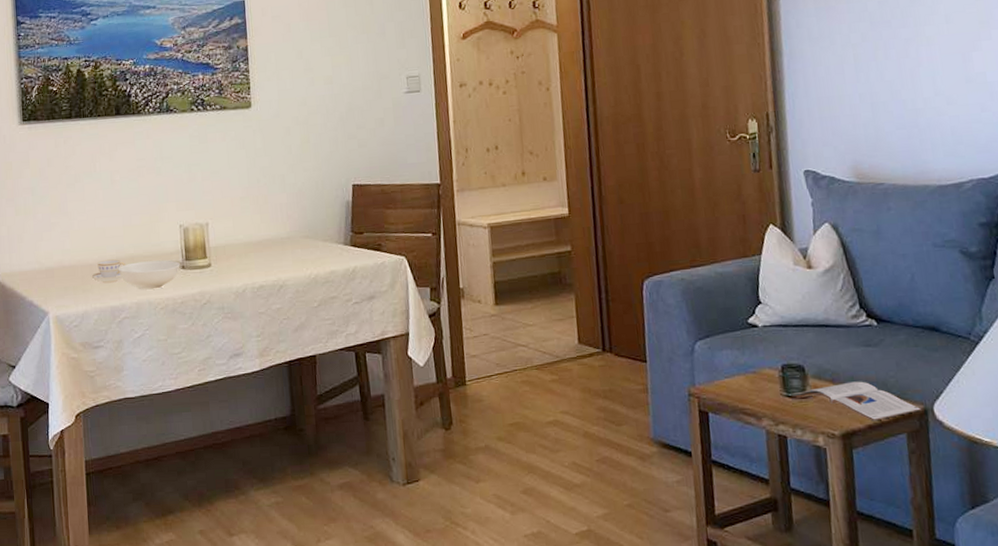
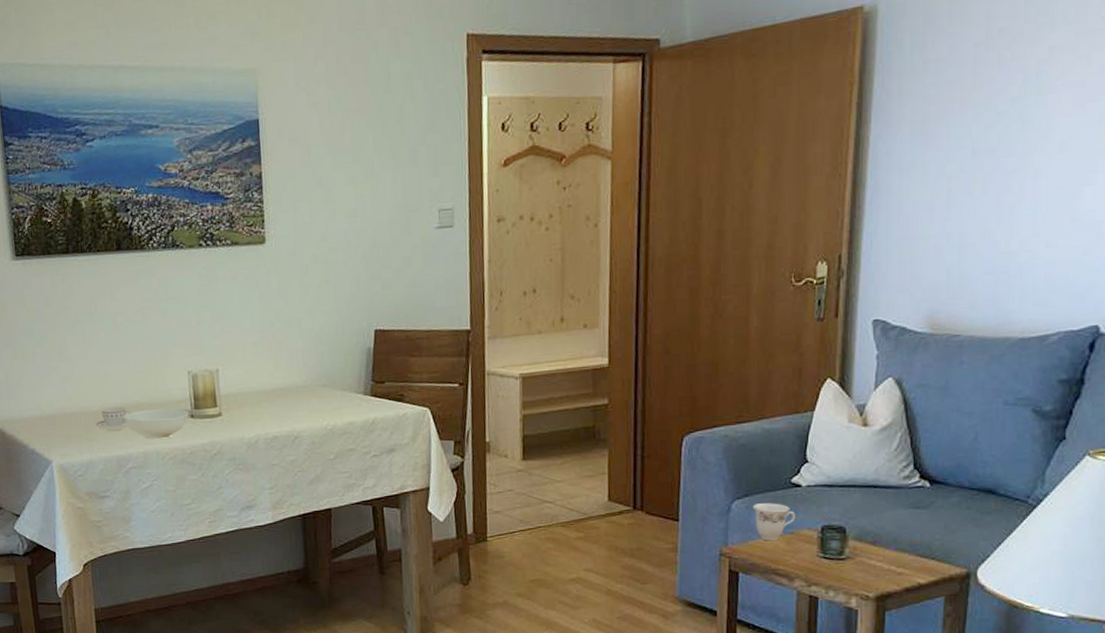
teacup: none [714,343,757,381] -> present [752,503,796,541]
magazine: present [791,381,922,421] -> none [828,543,964,584]

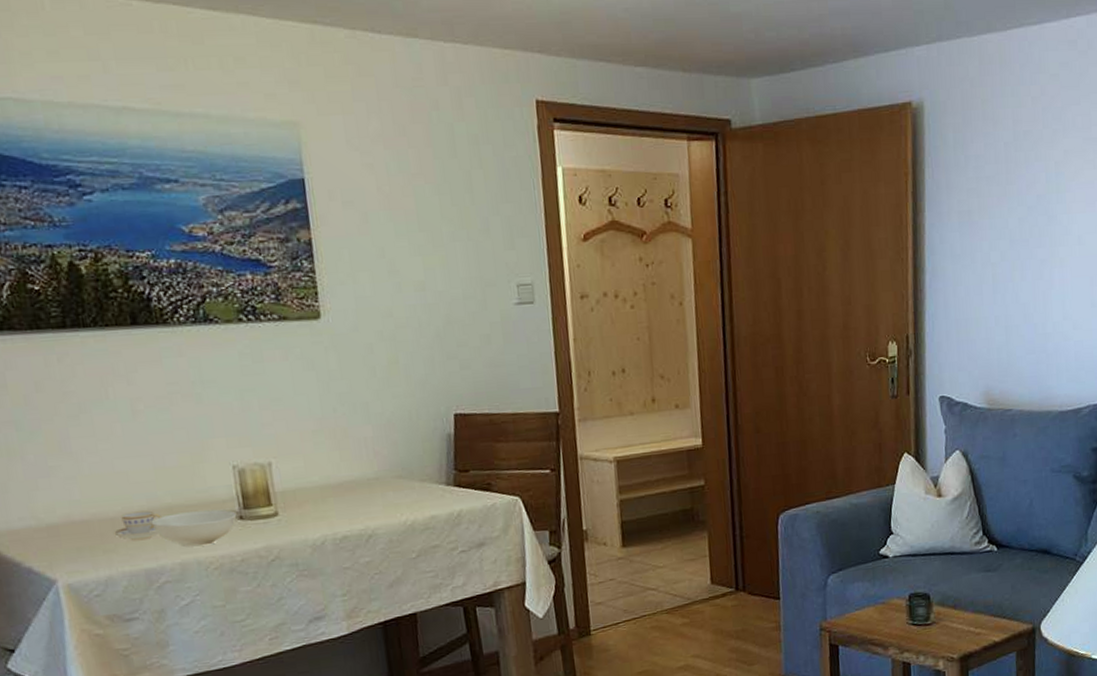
teacup: present [752,503,796,541] -> none [846,575,886,613]

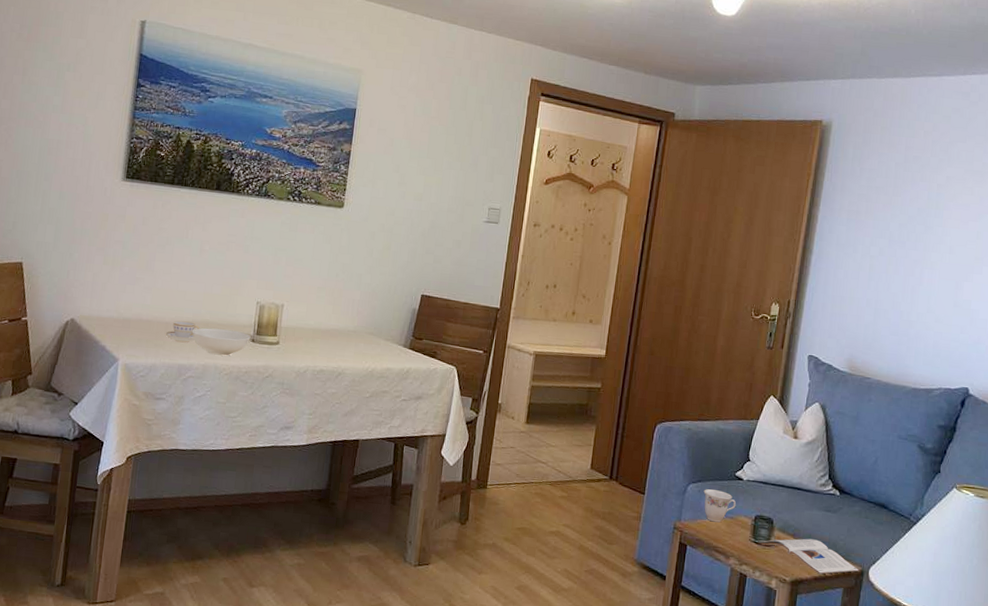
teacup: none [846,575,886,613] -> present [703,489,737,523]
magazine: none [916,605,1030,643] -> present [757,538,859,575]

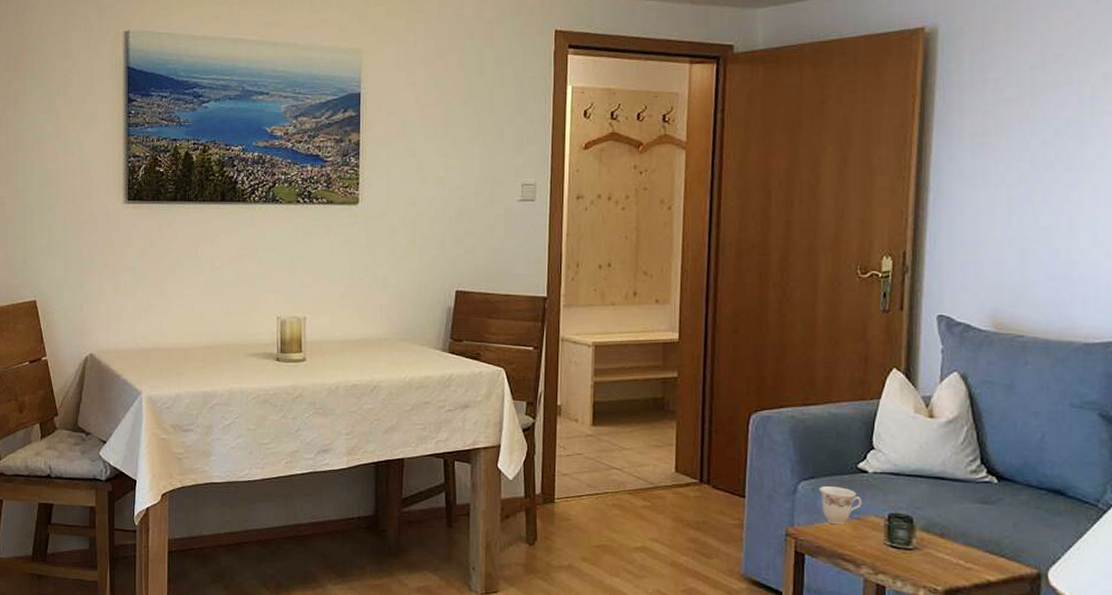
teacup: present [164,320,200,343] -> none [185,345,220,369]
bowl: present [192,327,251,356] -> none [213,350,275,379]
magazine: present [757,538,859,575] -> none [895,538,1035,581]

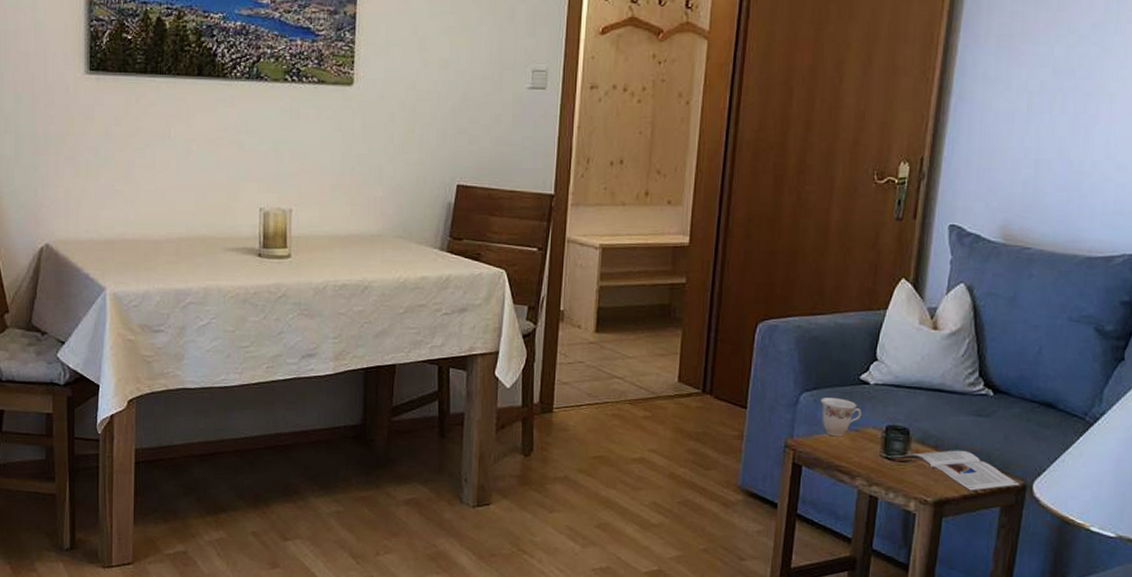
magazine: none [895,538,1035,581] -> present [890,450,1021,492]

